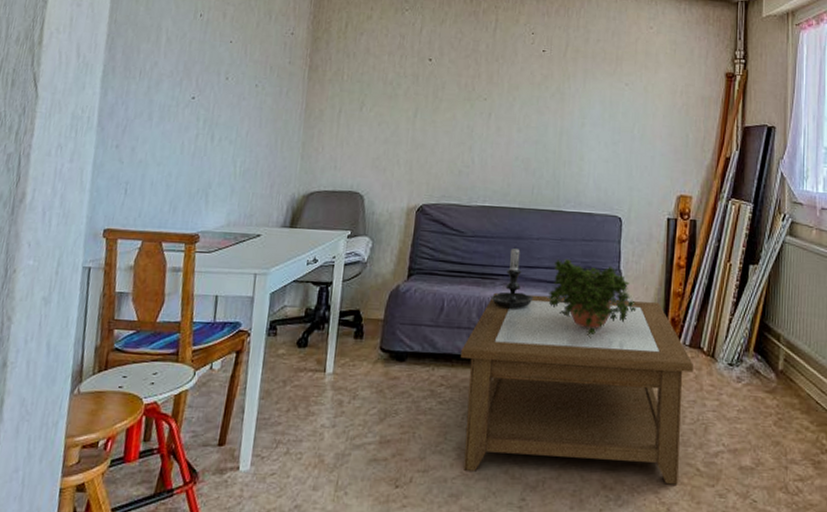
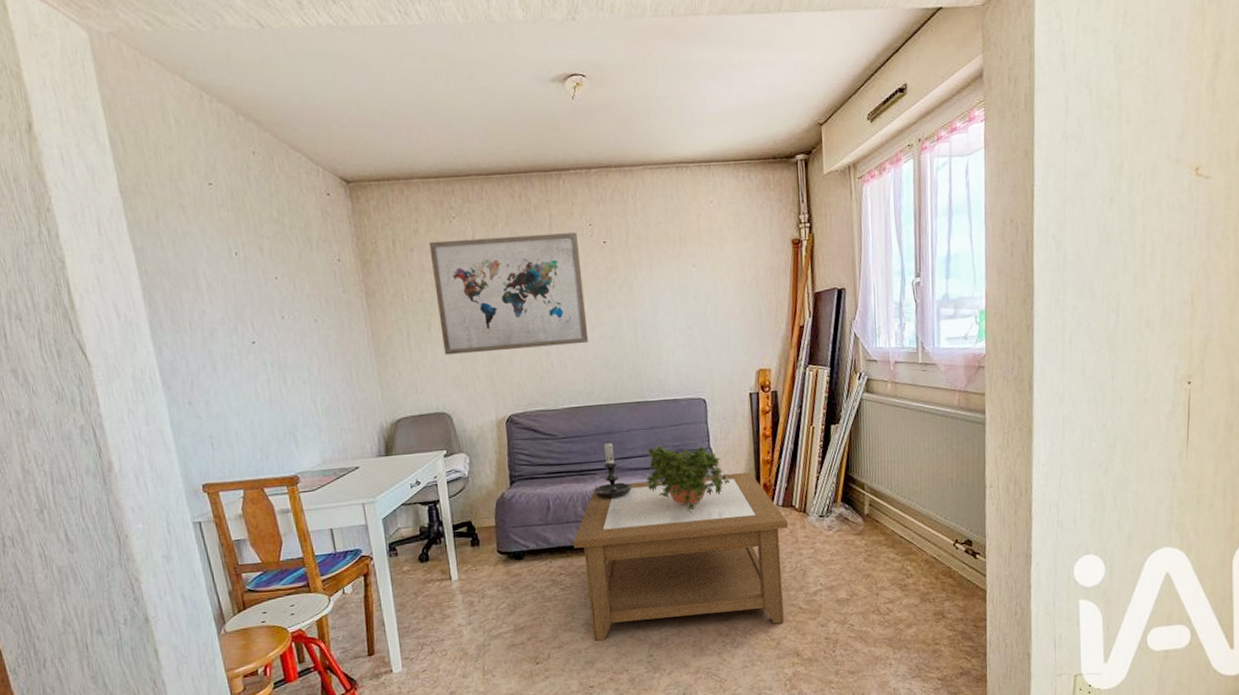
wall art: none [370,28,519,144] -> present [429,232,589,355]

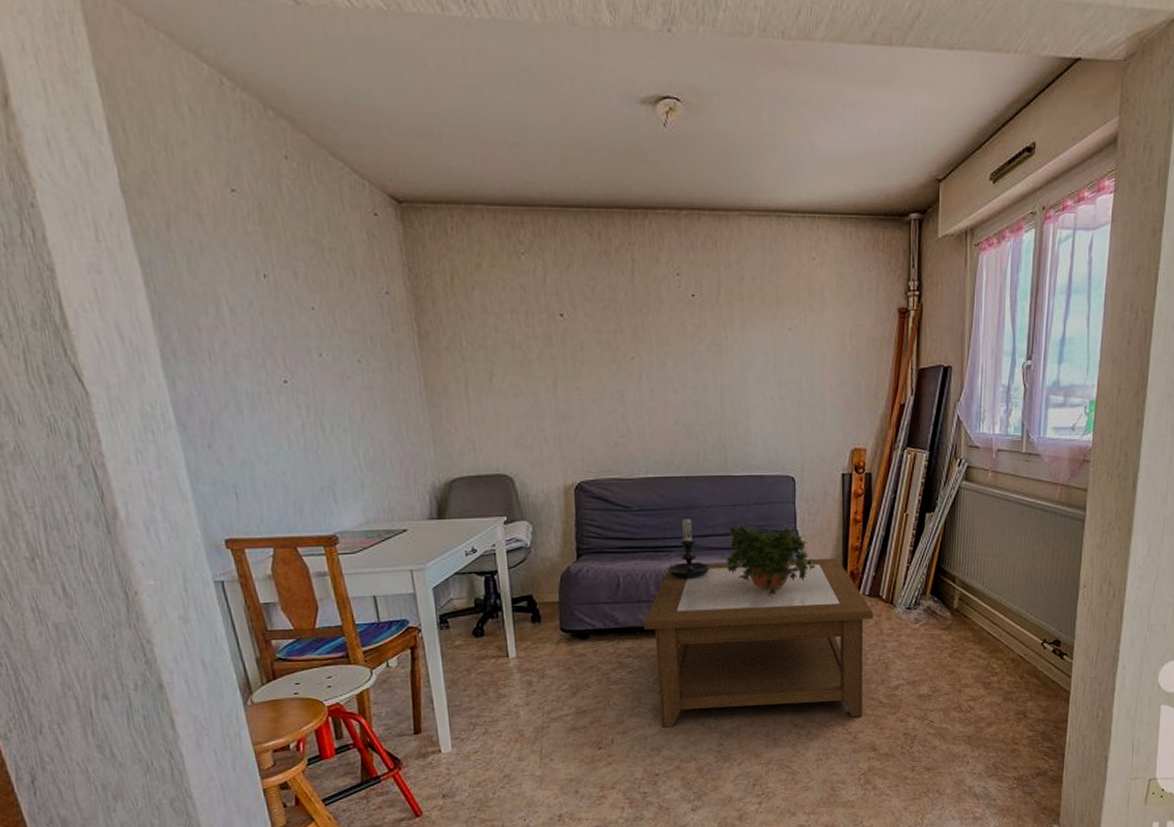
wall art: present [429,232,589,355] -> none [493,279,670,411]

